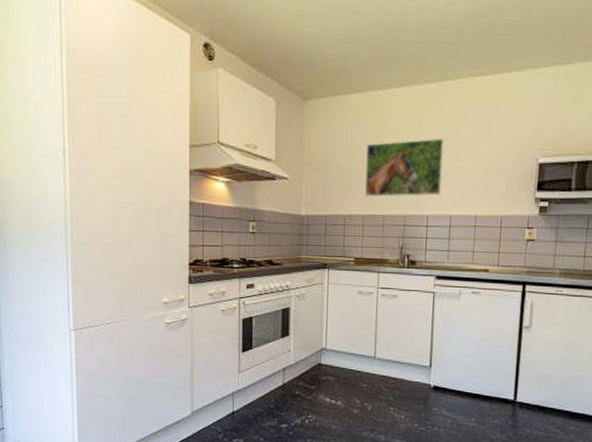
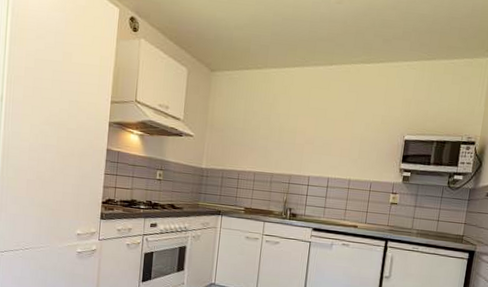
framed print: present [365,138,444,197] -> none [257,112,327,160]

